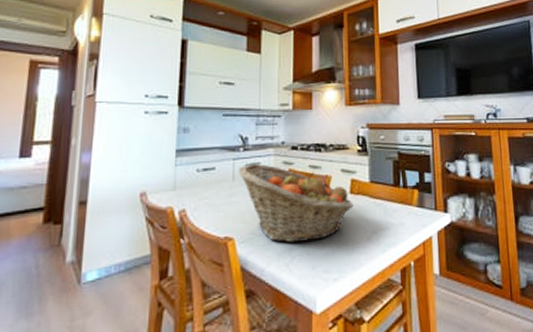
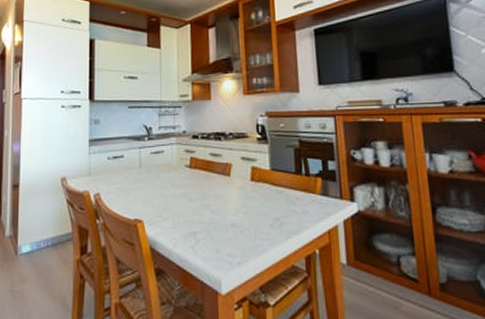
fruit basket: present [238,164,354,243] -> none [144,152,255,226]

